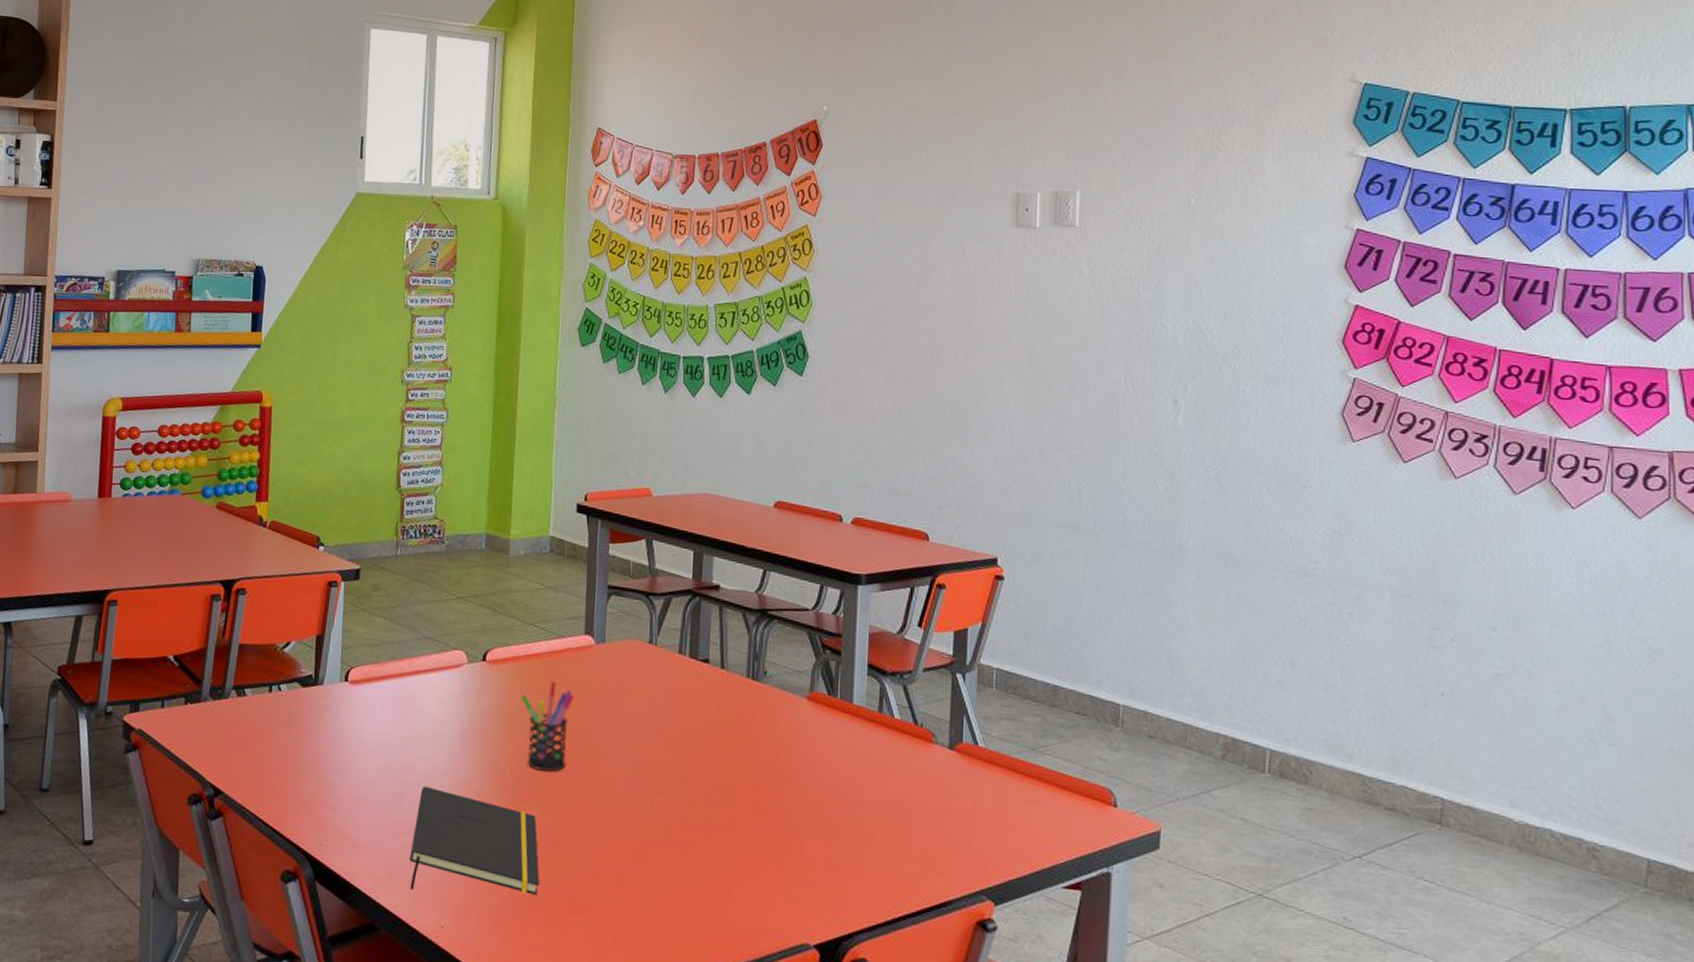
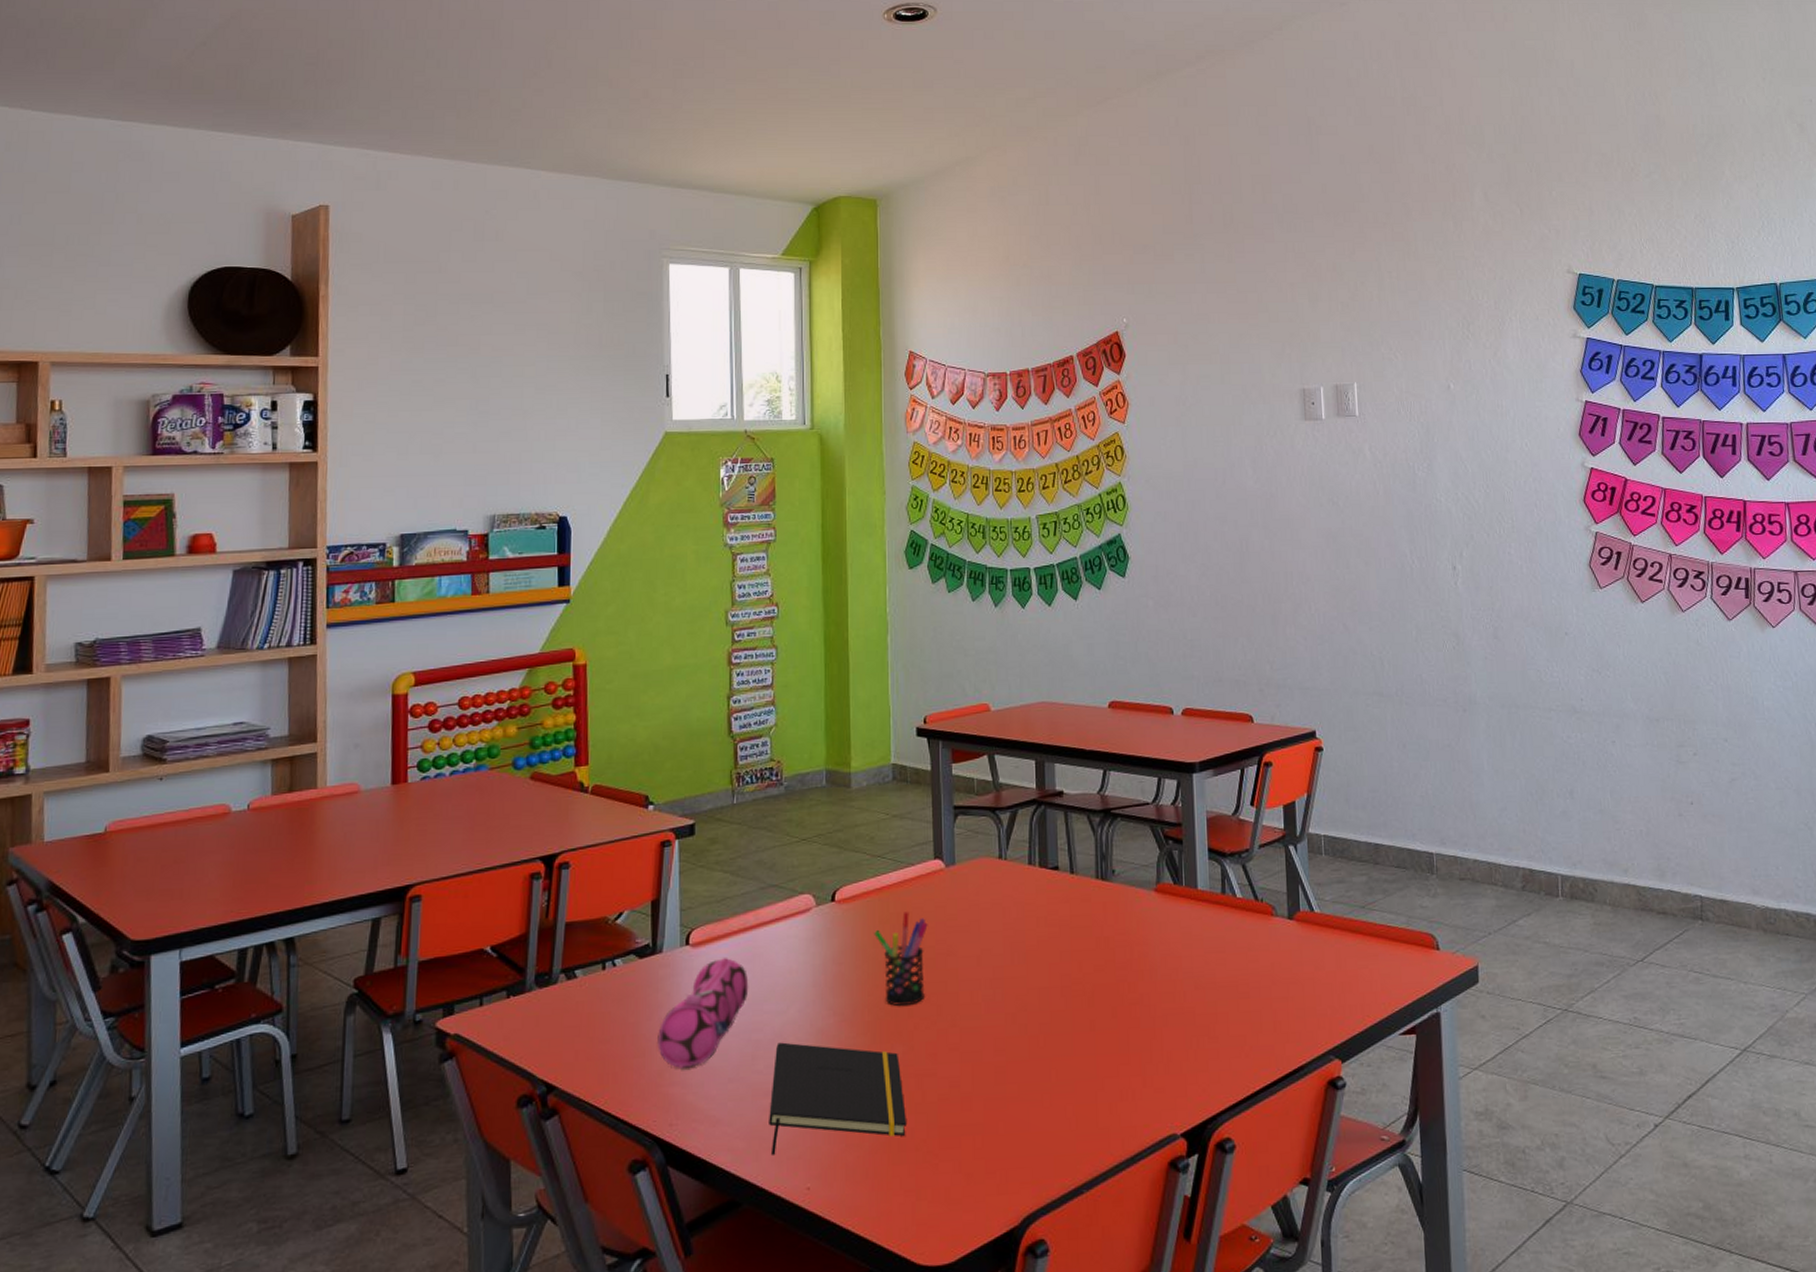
pencil case: none [312,698,400,795] -> present [656,958,749,1068]

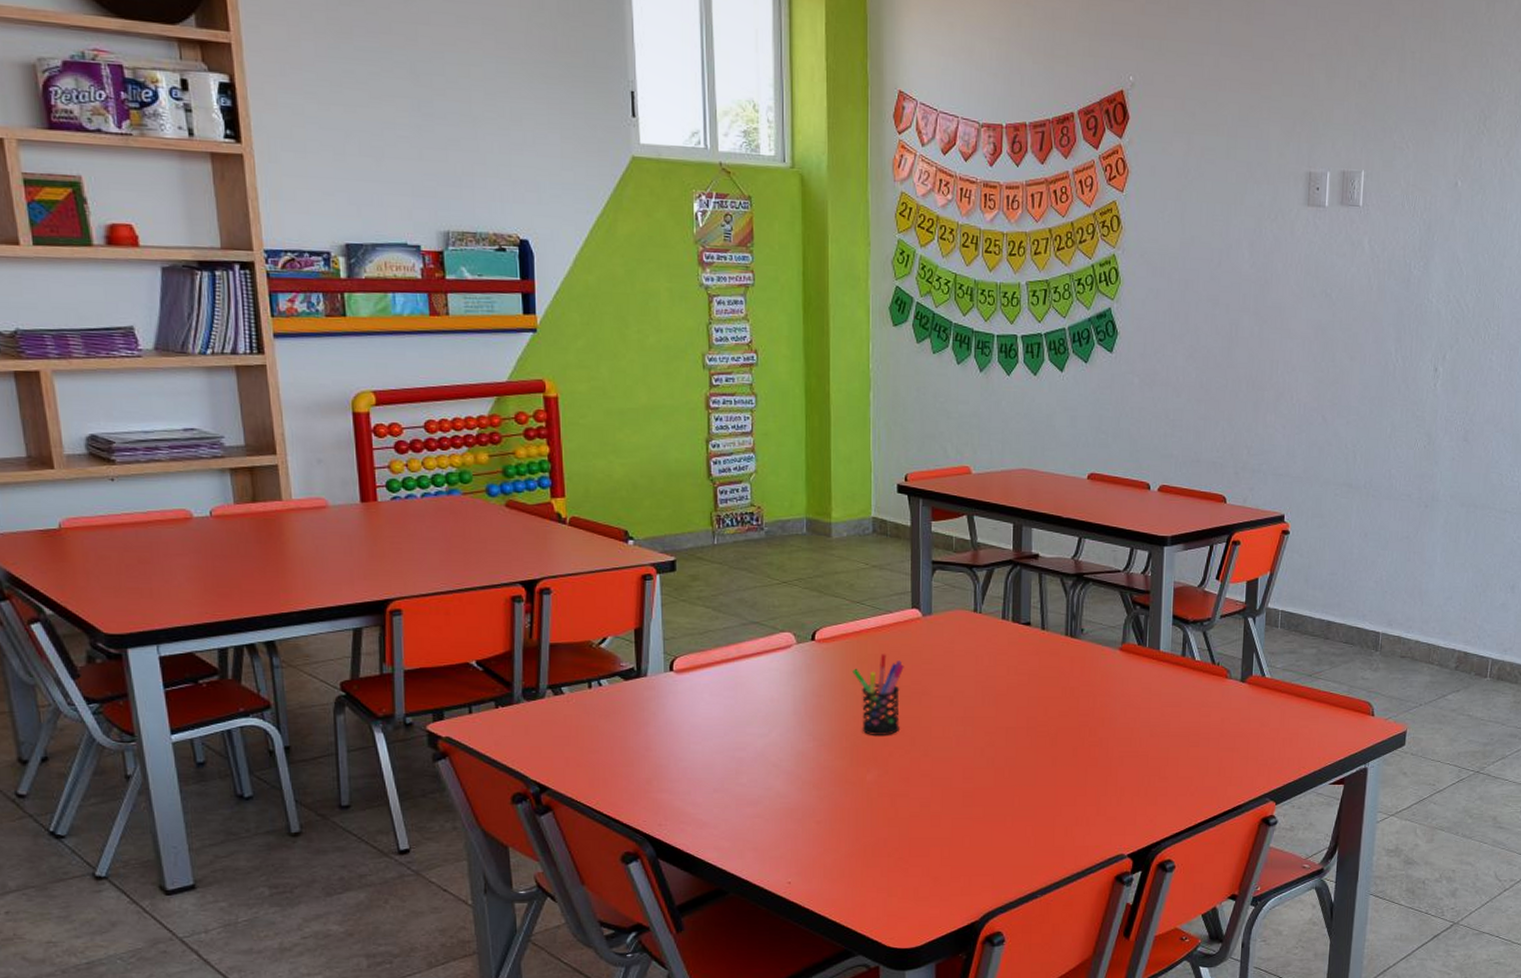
pencil case: present [656,958,749,1068] -> none [644,685,732,778]
notepad: present [769,1042,907,1155] -> none [752,761,881,854]

